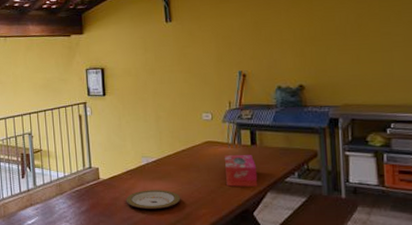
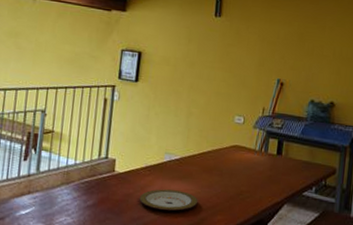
tissue box: present [225,154,258,187] -> none [246,161,279,197]

